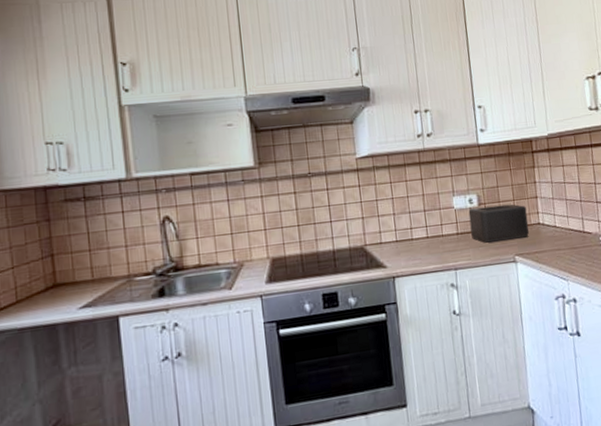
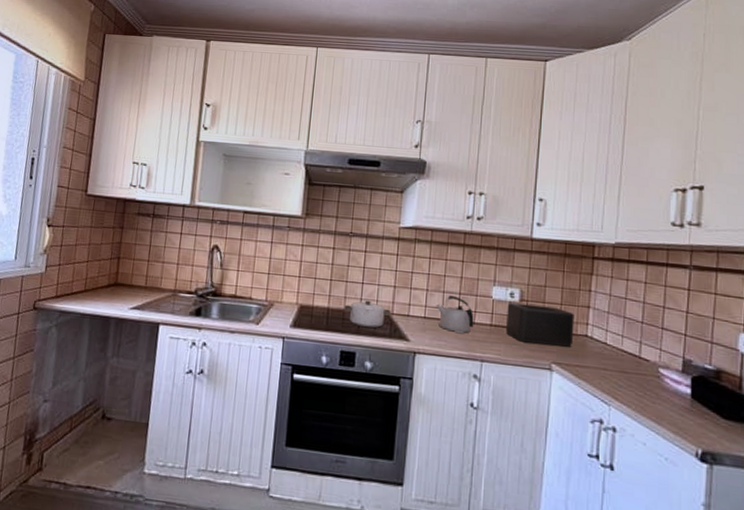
cooking pot: none [317,237,365,266] -> present [344,300,392,329]
kettle: none [405,214,443,249] -> present [436,295,474,334]

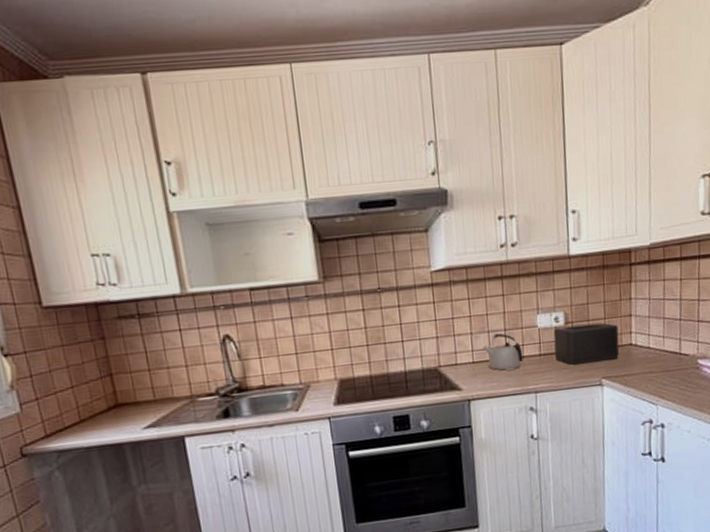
cooking pot: present [344,300,392,329] -> none [388,358,439,388]

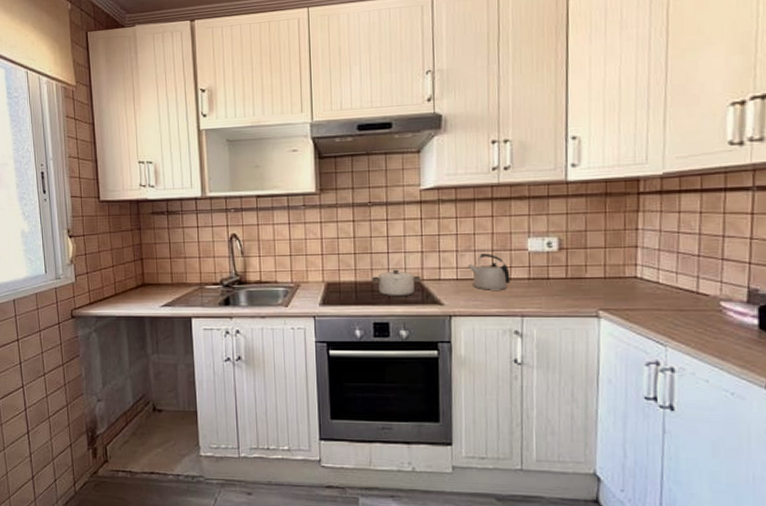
cooking pot: none [388,358,439,388] -> present [372,269,422,297]
toaster: present [553,322,620,365] -> none [545,251,622,292]

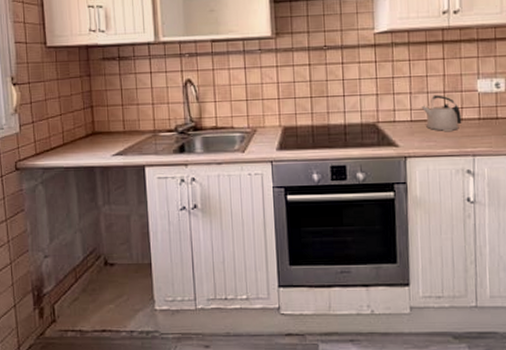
cooking pot: present [372,269,422,297] -> none [329,112,377,140]

